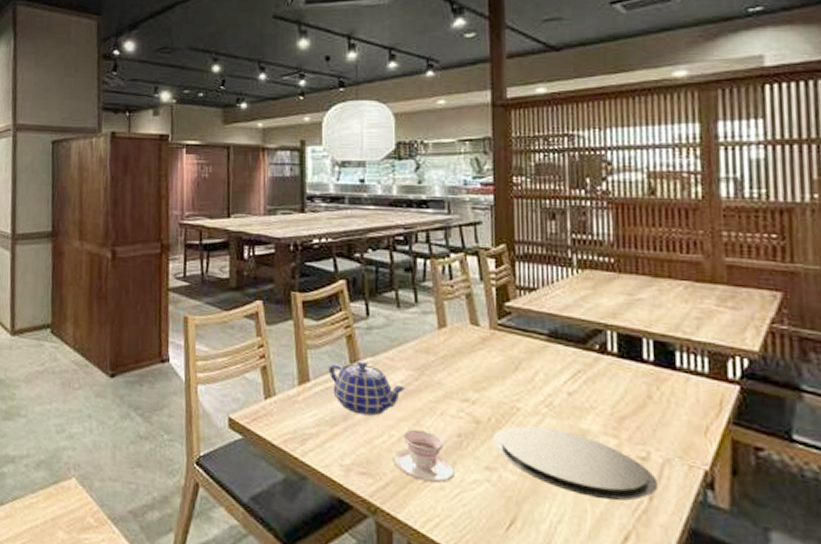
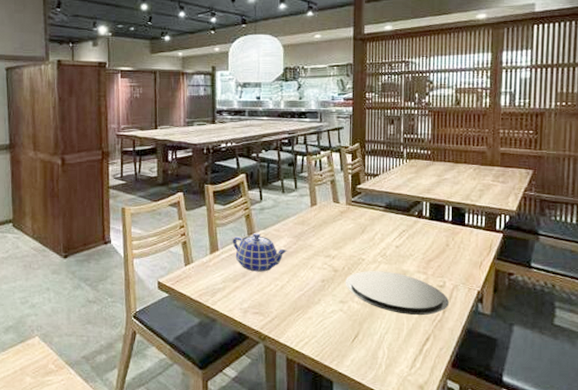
teacup: present [392,429,454,483] -> none [277,279,319,314]

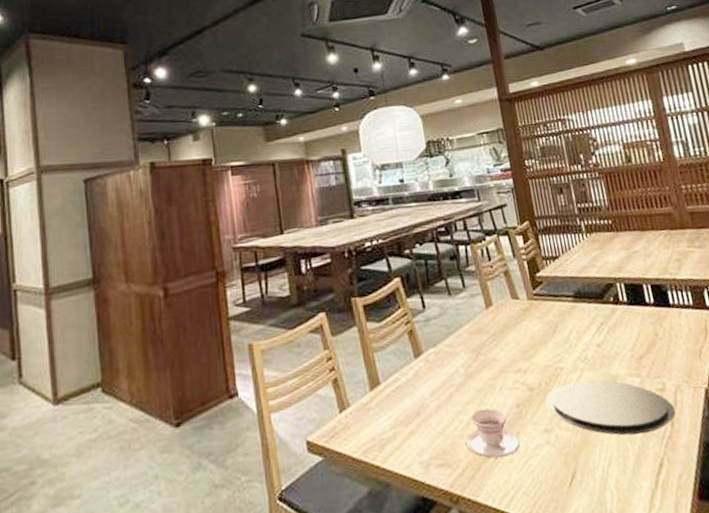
teapot: present [232,233,288,272] -> none [395,353,468,407]
teacup: none [277,279,319,314] -> present [465,408,520,458]

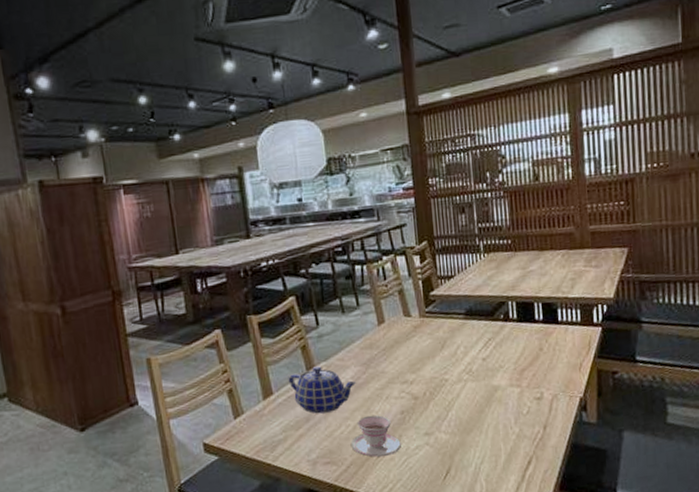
teapot: none [395,353,468,407] -> present [288,366,357,414]
plate: present [545,379,676,436] -> none [429,389,549,438]

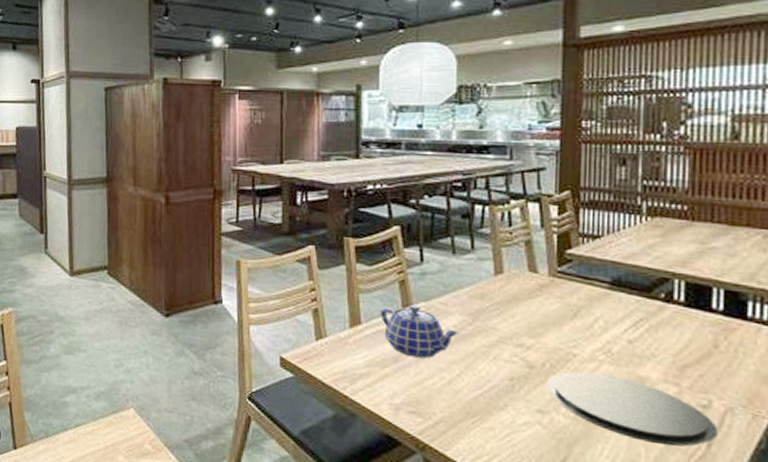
teacup: present [350,414,401,457] -> none [442,372,505,424]
plate: none [429,389,549,438] -> present [547,371,717,447]

